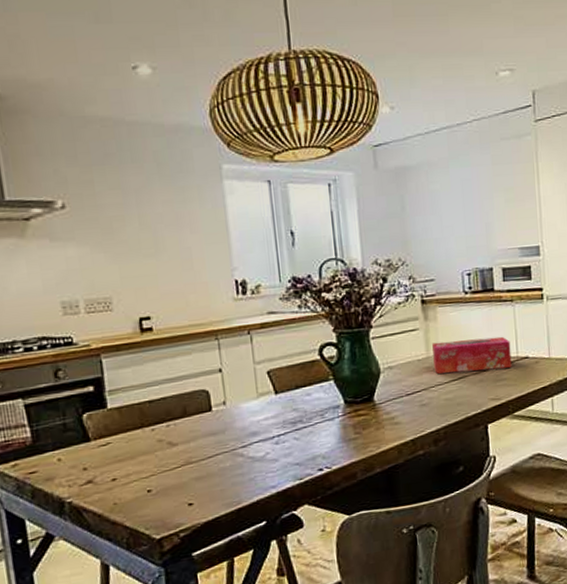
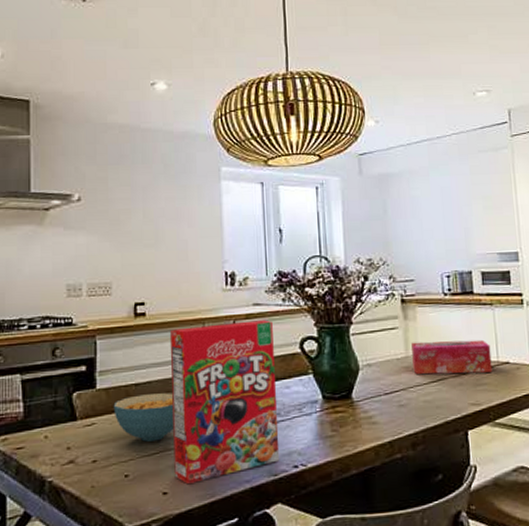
cereal bowl: none [128,407,195,457] -> present [113,393,175,442]
cereal box: none [180,328,304,495] -> present [169,320,280,485]

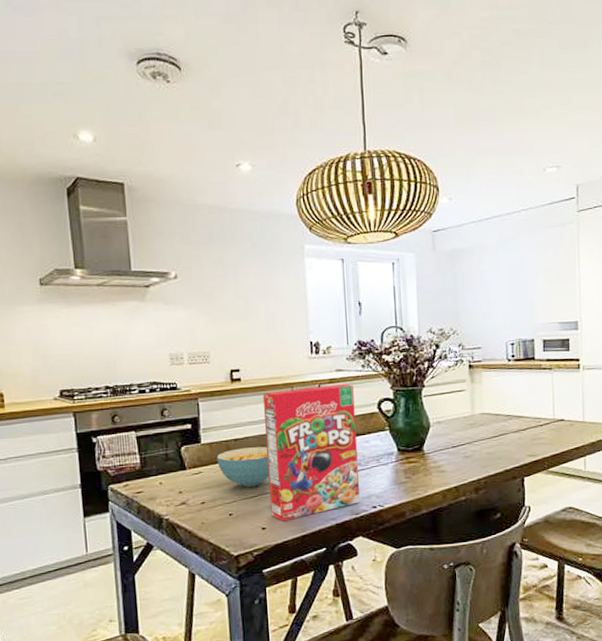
tissue box: present [411,339,493,375] -> none [477,400,549,431]

